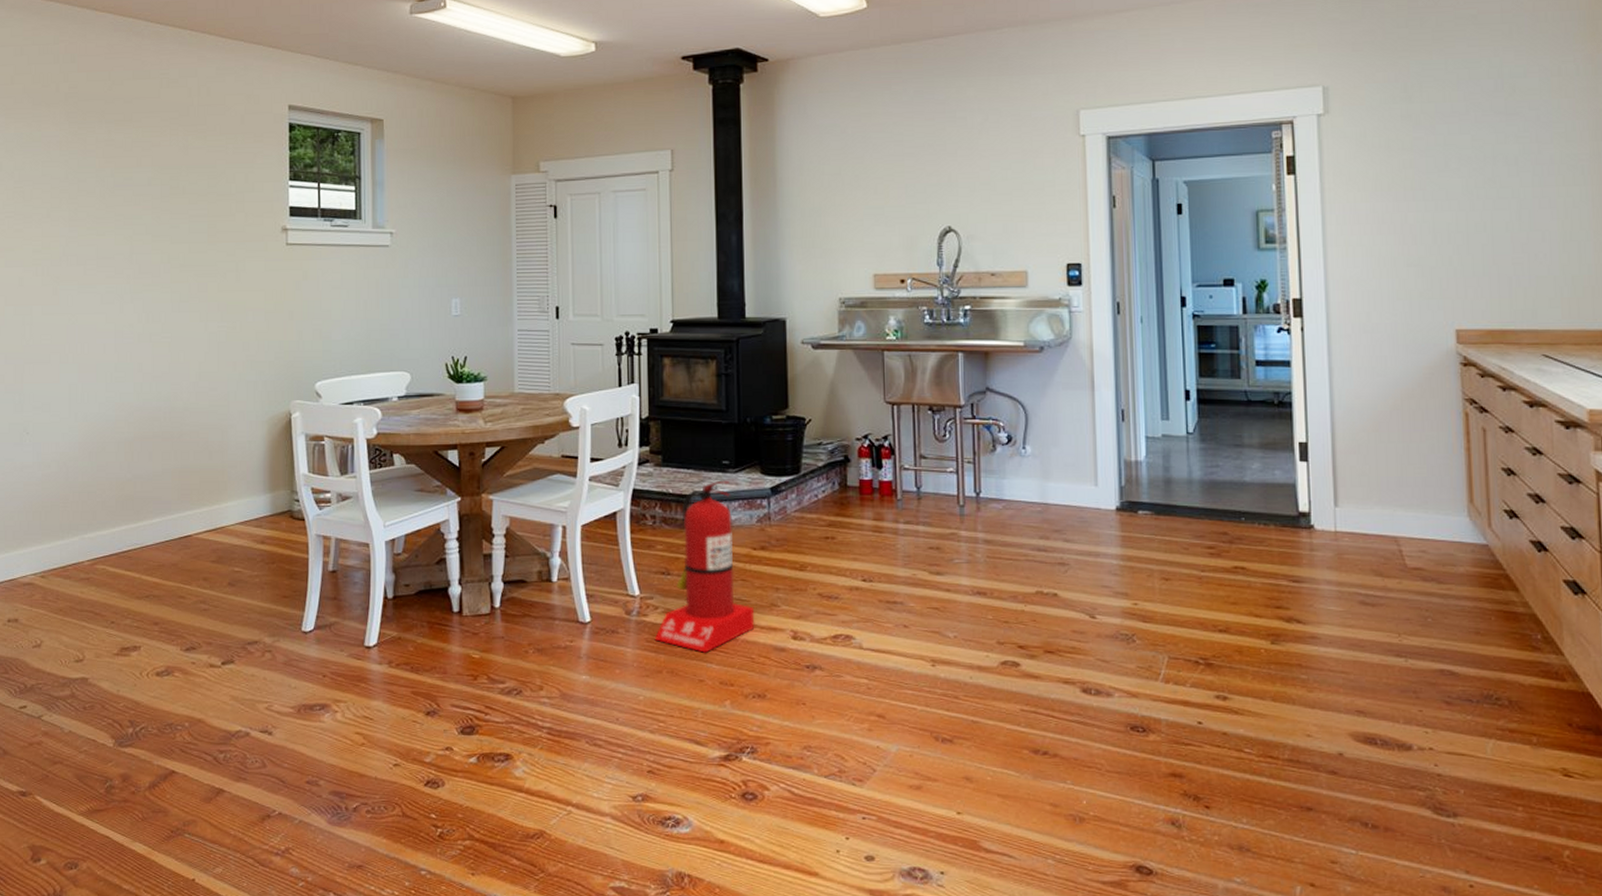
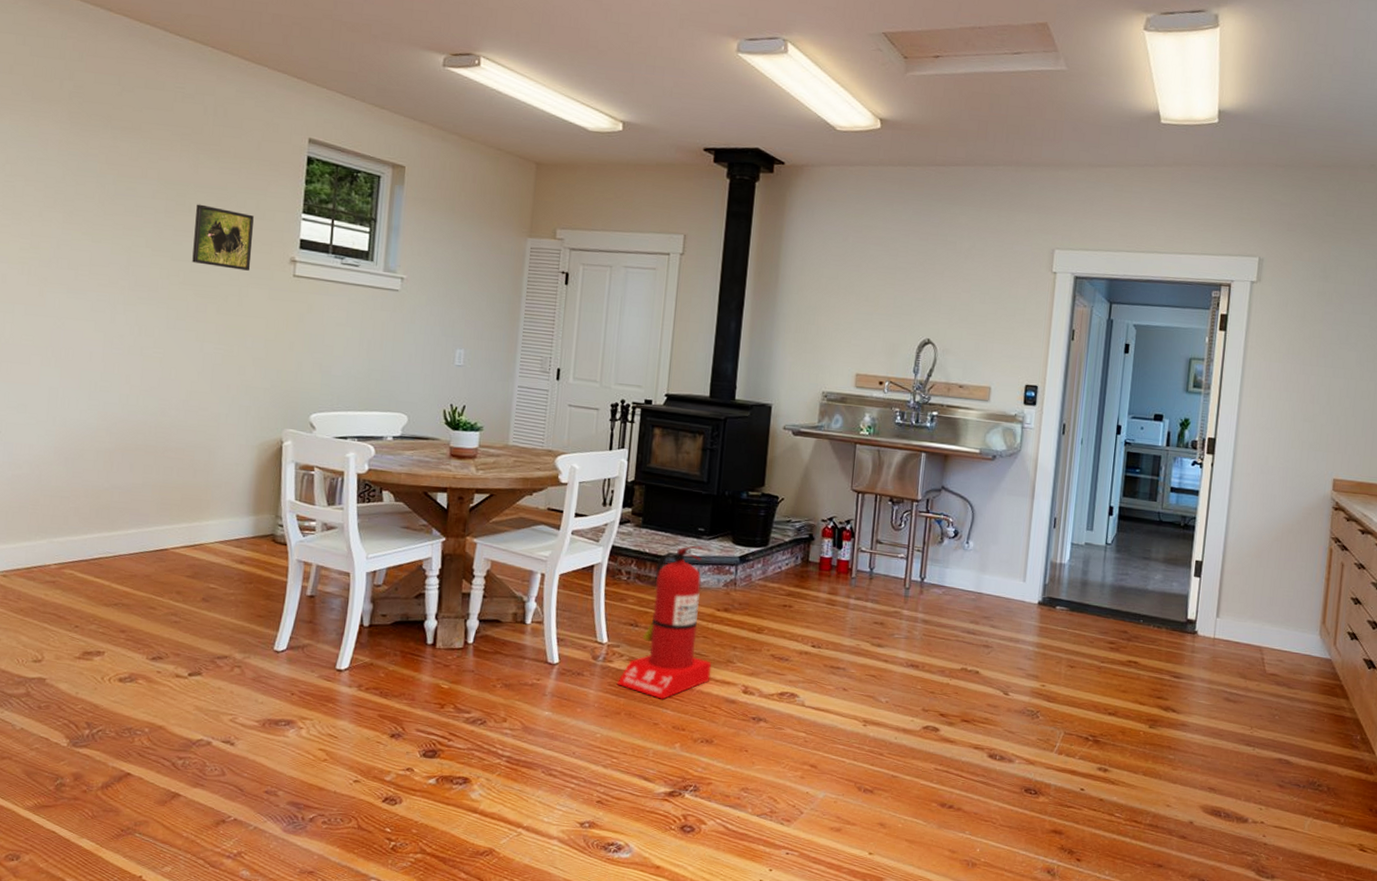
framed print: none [190,185,245,245] -> present [192,204,254,271]

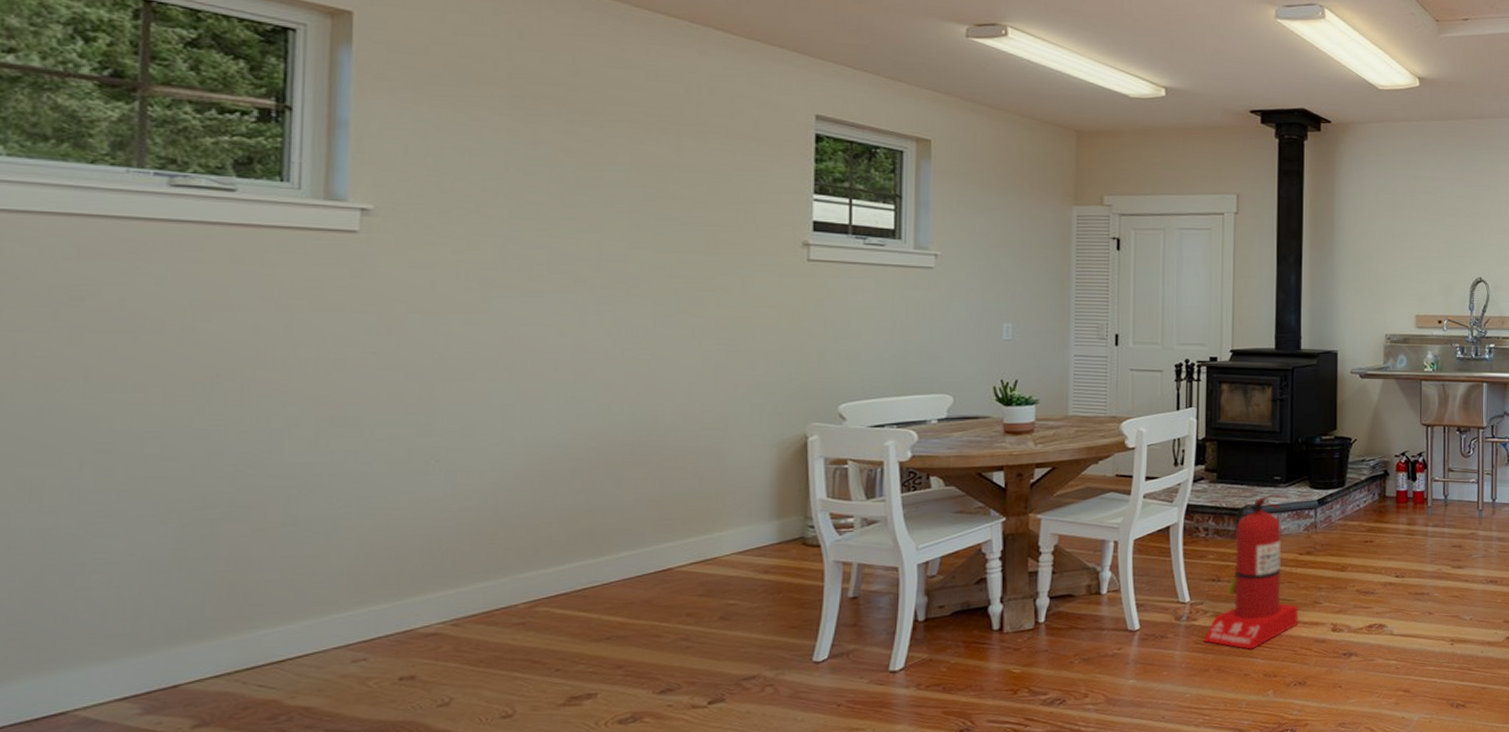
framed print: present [192,204,254,271] -> none [681,190,755,258]

